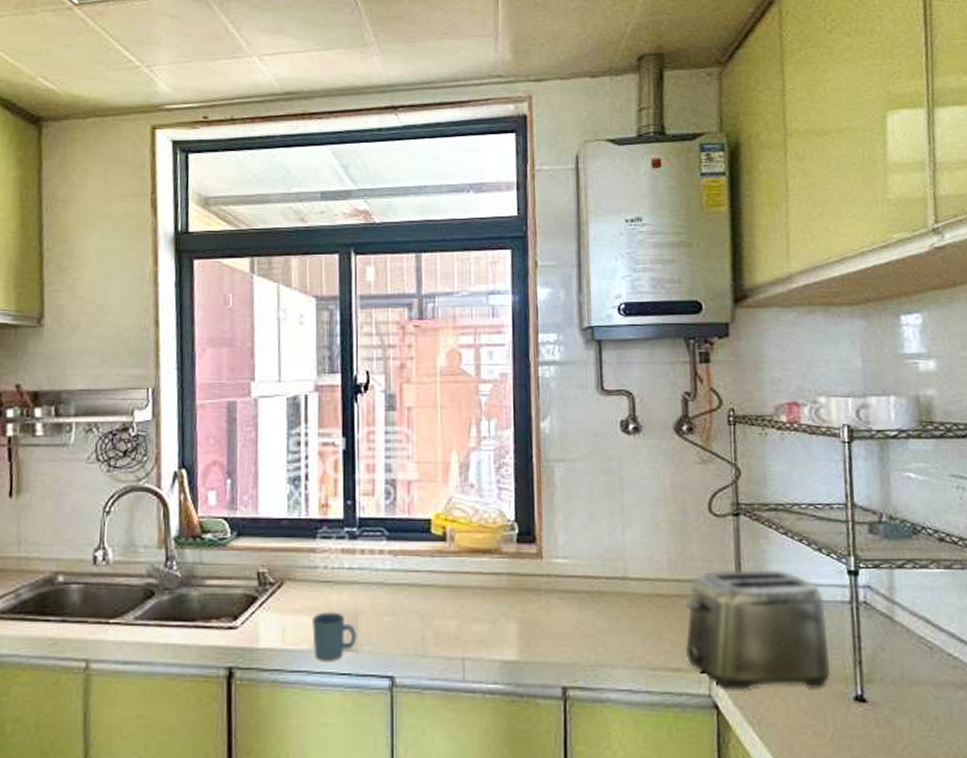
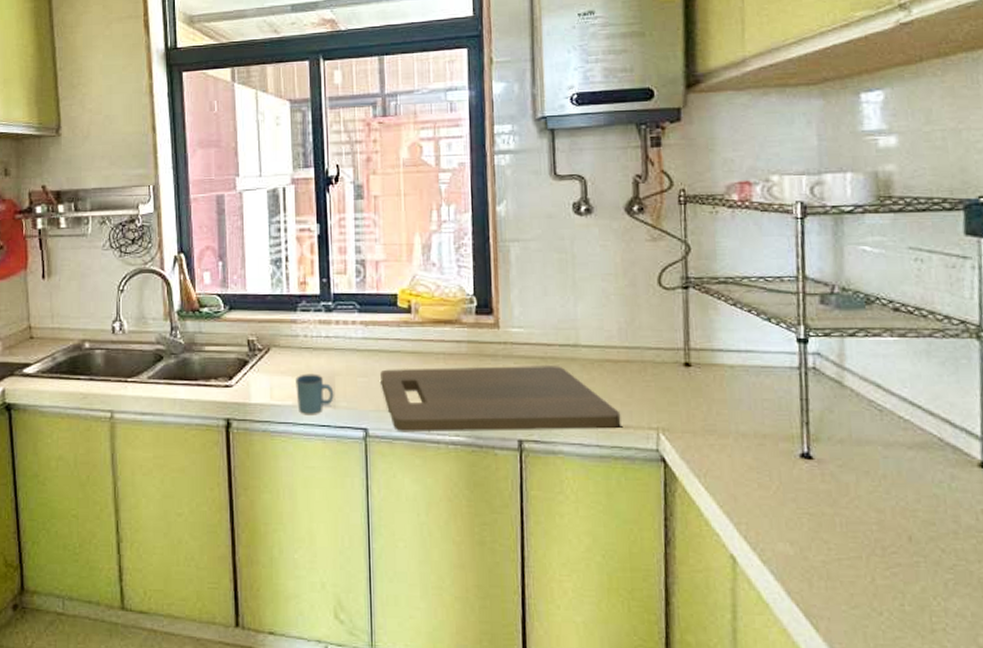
cutting board: none [410,601,672,681] -> present [380,366,621,433]
toaster: present [685,569,830,690] -> none [633,337,777,446]

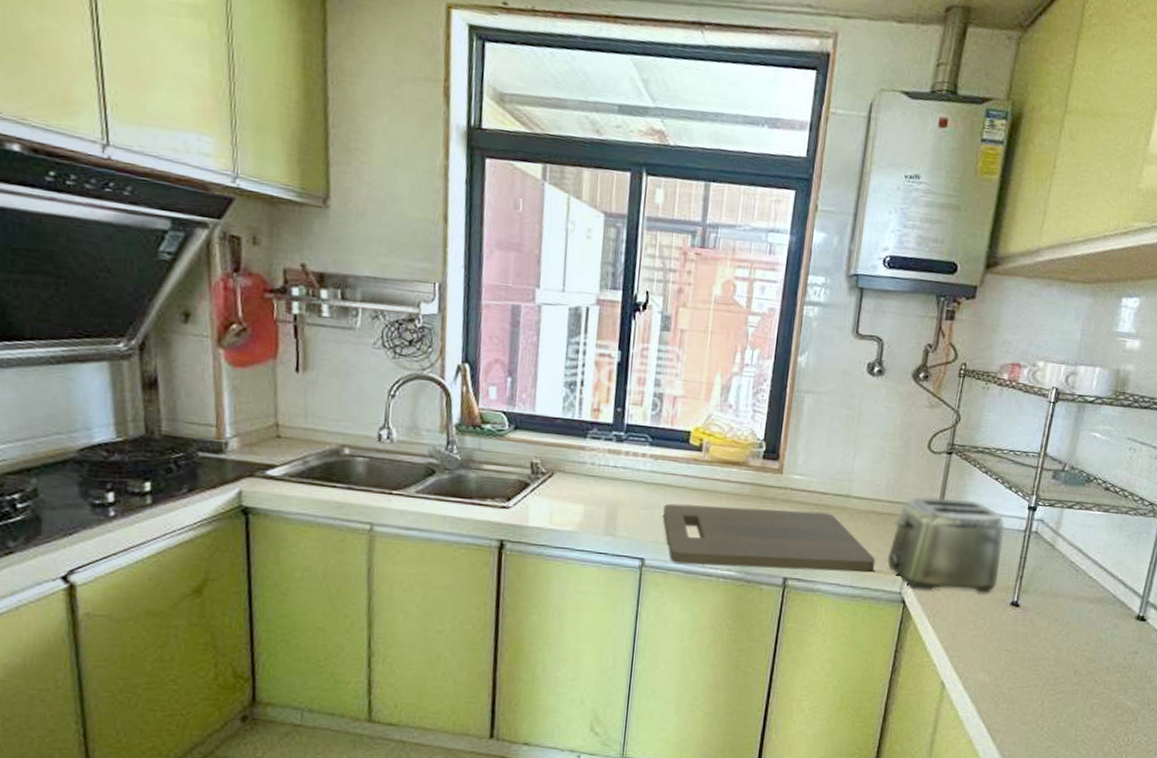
mug: present [296,374,334,415] -> none [576,501,616,543]
toaster: none [633,337,777,446] -> present [887,497,1004,592]

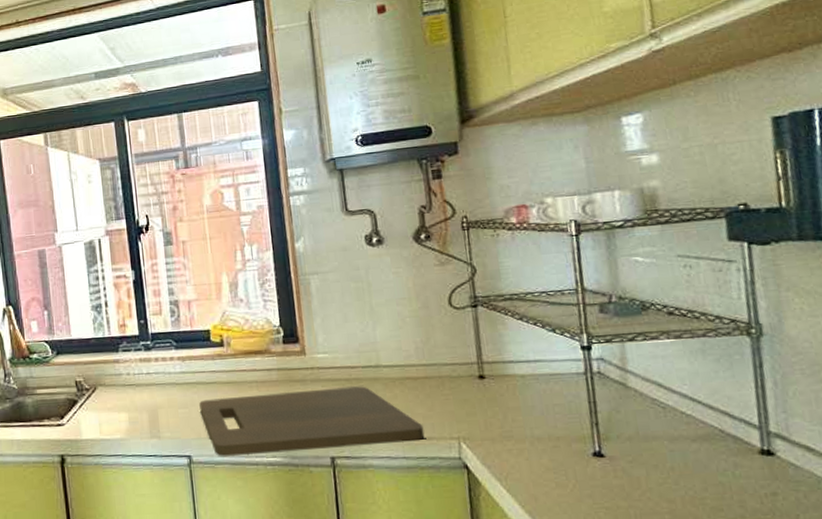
toaster: present [887,497,1004,592] -> none [434,350,569,452]

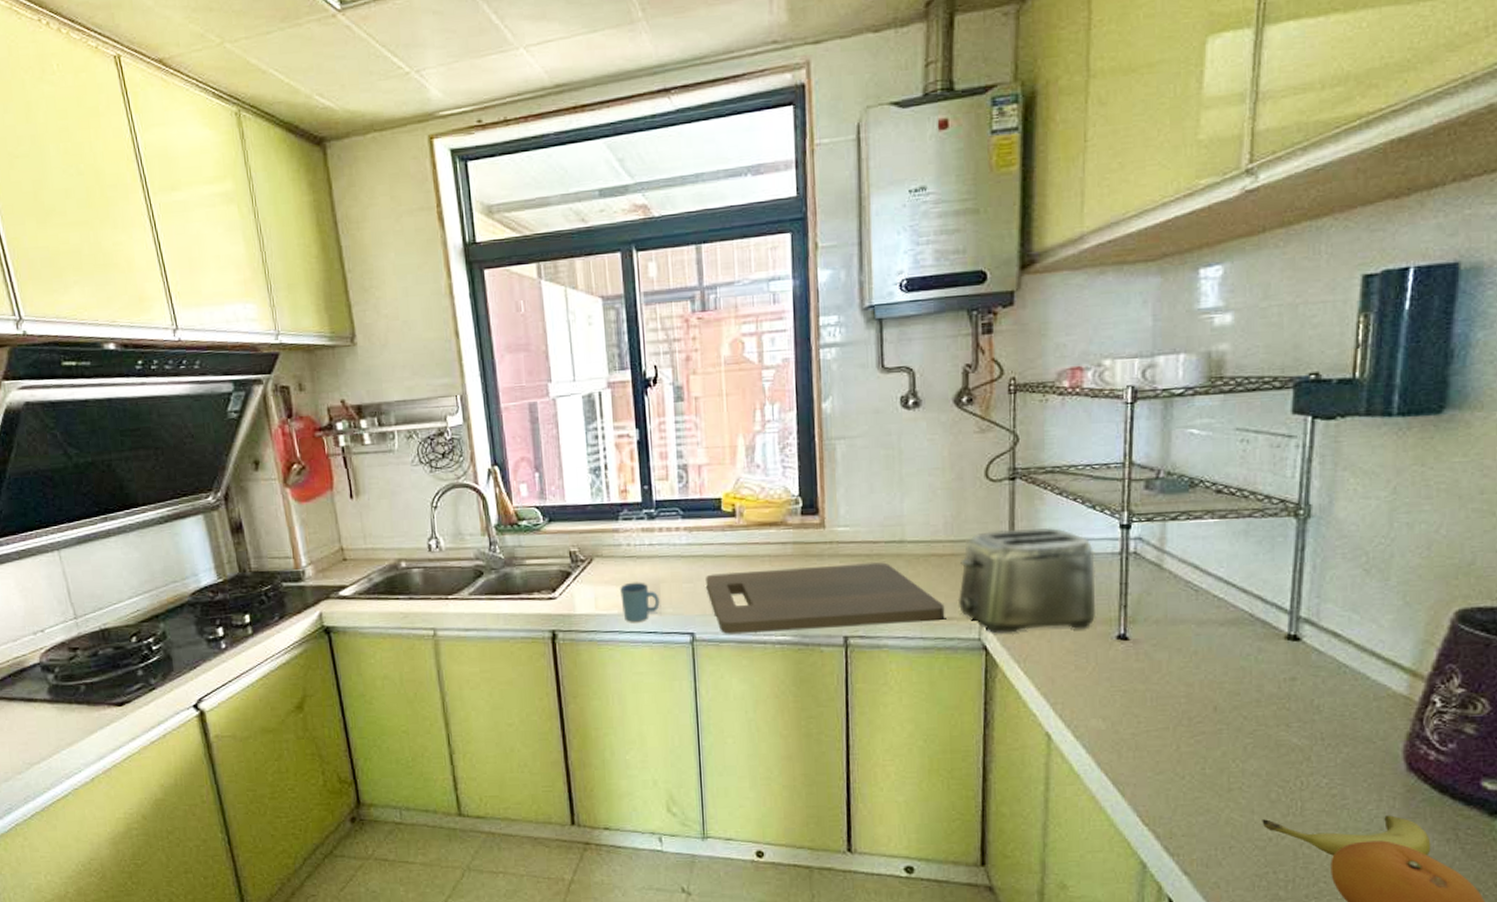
mug: none [122,408,158,447] -> present [620,582,660,623]
toaster: none [434,350,569,452] -> present [957,527,1096,633]

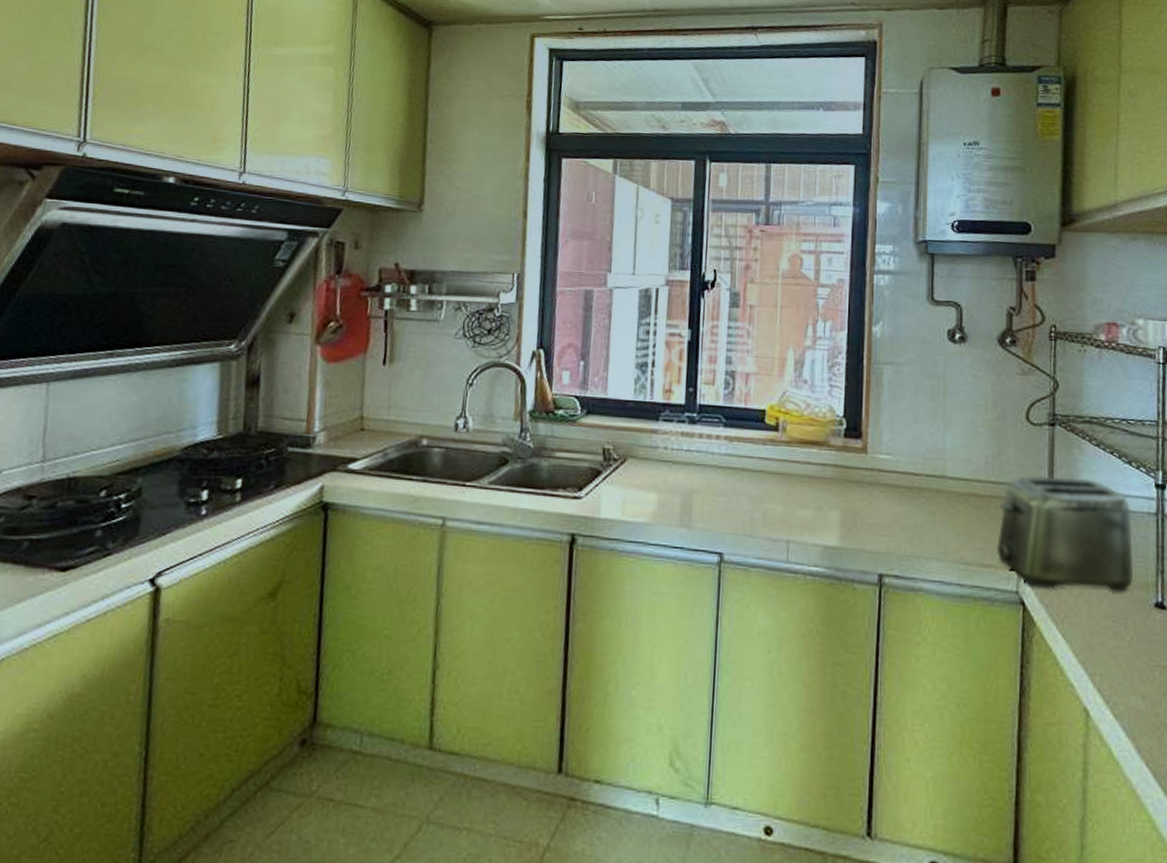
mug: present [620,582,660,623] -> none [650,489,691,536]
cutting board: present [706,562,945,635] -> none [741,489,983,568]

